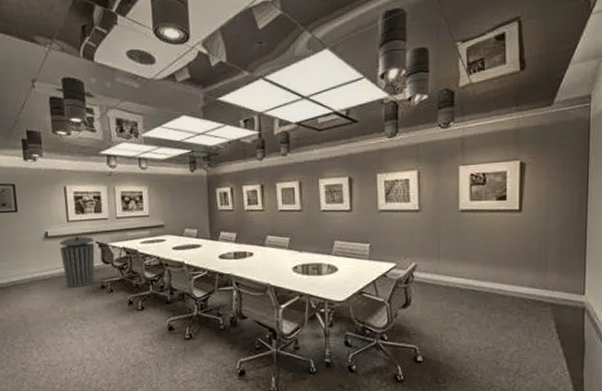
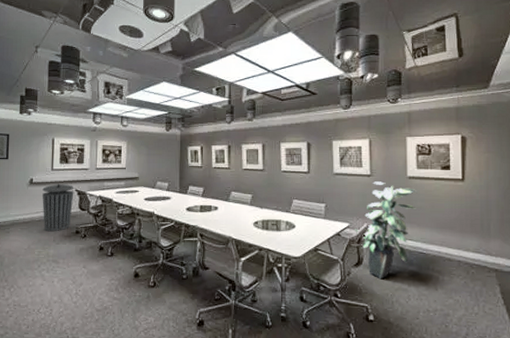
indoor plant: none [402,217,470,320] -> present [355,181,417,280]

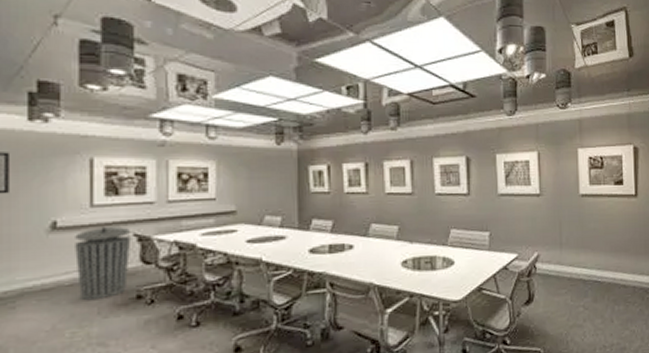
indoor plant: present [355,181,417,280] -> none [524,201,591,317]

